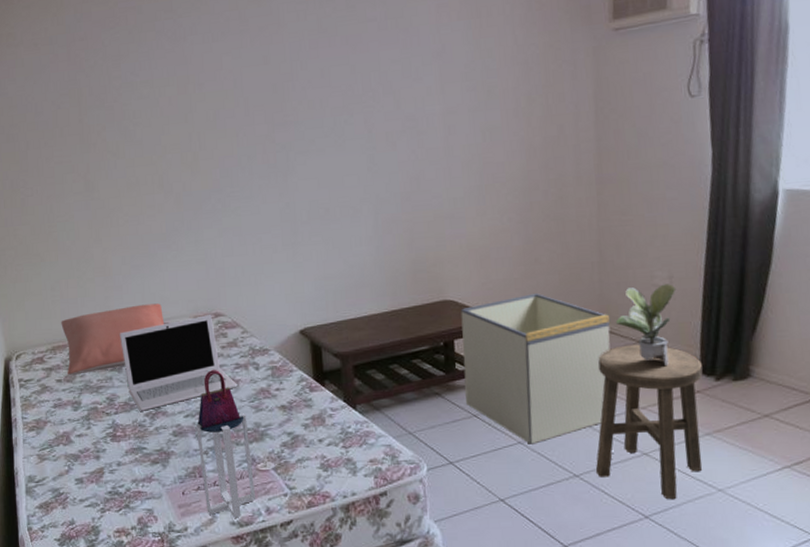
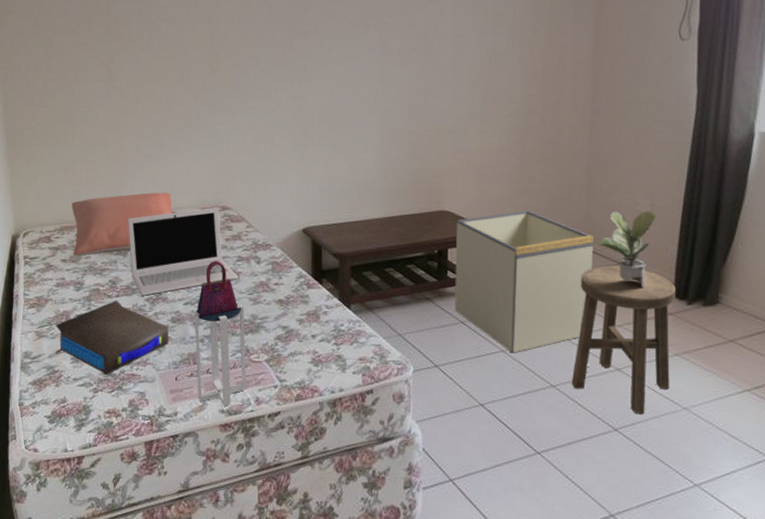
book: none [56,417,172,494] -> present [55,300,169,375]

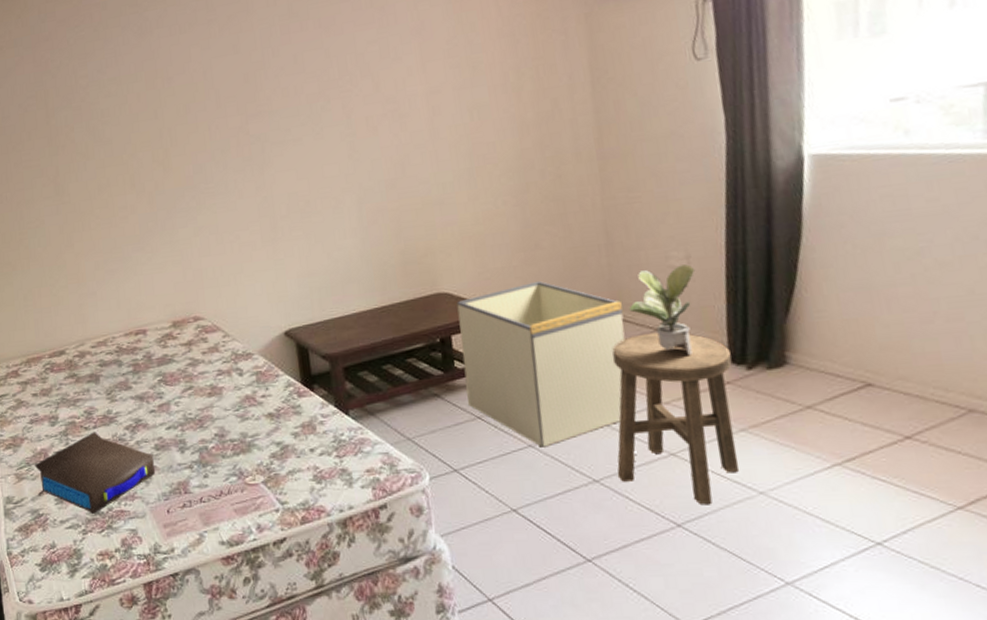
pillow: present [71,192,173,256] -> none [35,309,142,389]
laptop: present [127,207,238,296] -> none [95,319,221,424]
tote bag: present [194,261,247,406] -> none [179,377,246,537]

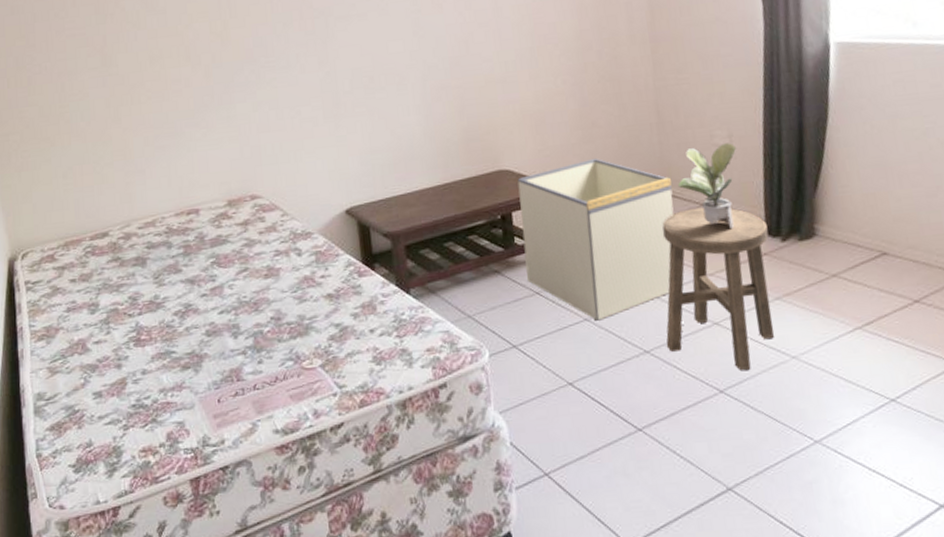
book: present [34,432,155,514] -> none [70,318,205,407]

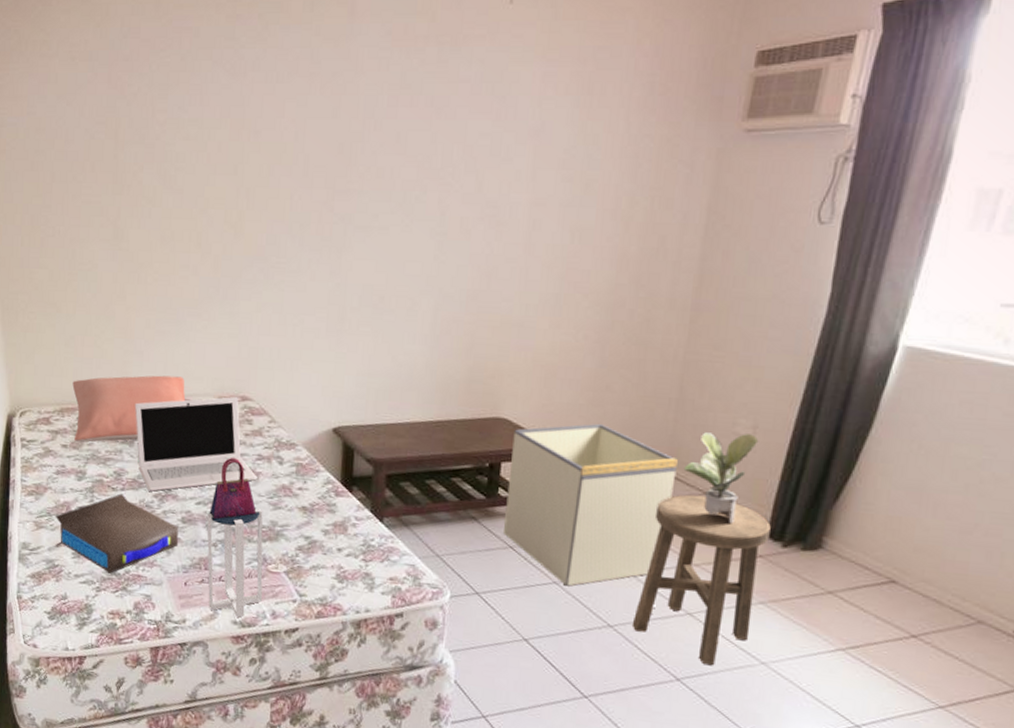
book: none [70,318,205,407] -> present [55,493,179,574]
pillow: none [75,187,195,274] -> present [72,375,186,442]
laptop: none [142,197,278,310] -> present [134,397,257,492]
tote bag: none [232,258,302,425] -> present [207,458,263,618]

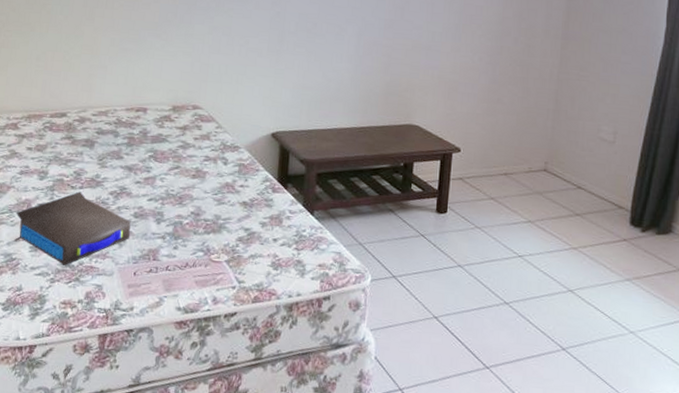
pillow: present [72,375,186,442] -> none [39,86,143,145]
laptop: present [134,397,257,492] -> none [96,105,204,190]
tote bag: present [207,458,263,618] -> none [155,159,208,304]
storage bin: present [504,424,678,586] -> none [416,130,556,269]
stool: present [631,494,771,665] -> none [524,188,631,335]
potted plant: present [683,432,759,523] -> none [561,137,619,212]

